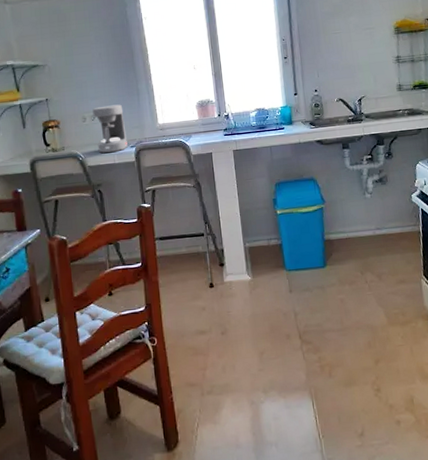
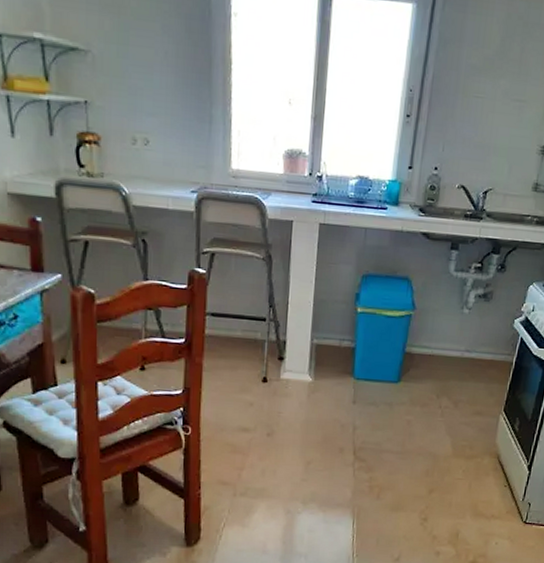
coffee maker: present [92,104,128,153] -> none [147,128,188,194]

